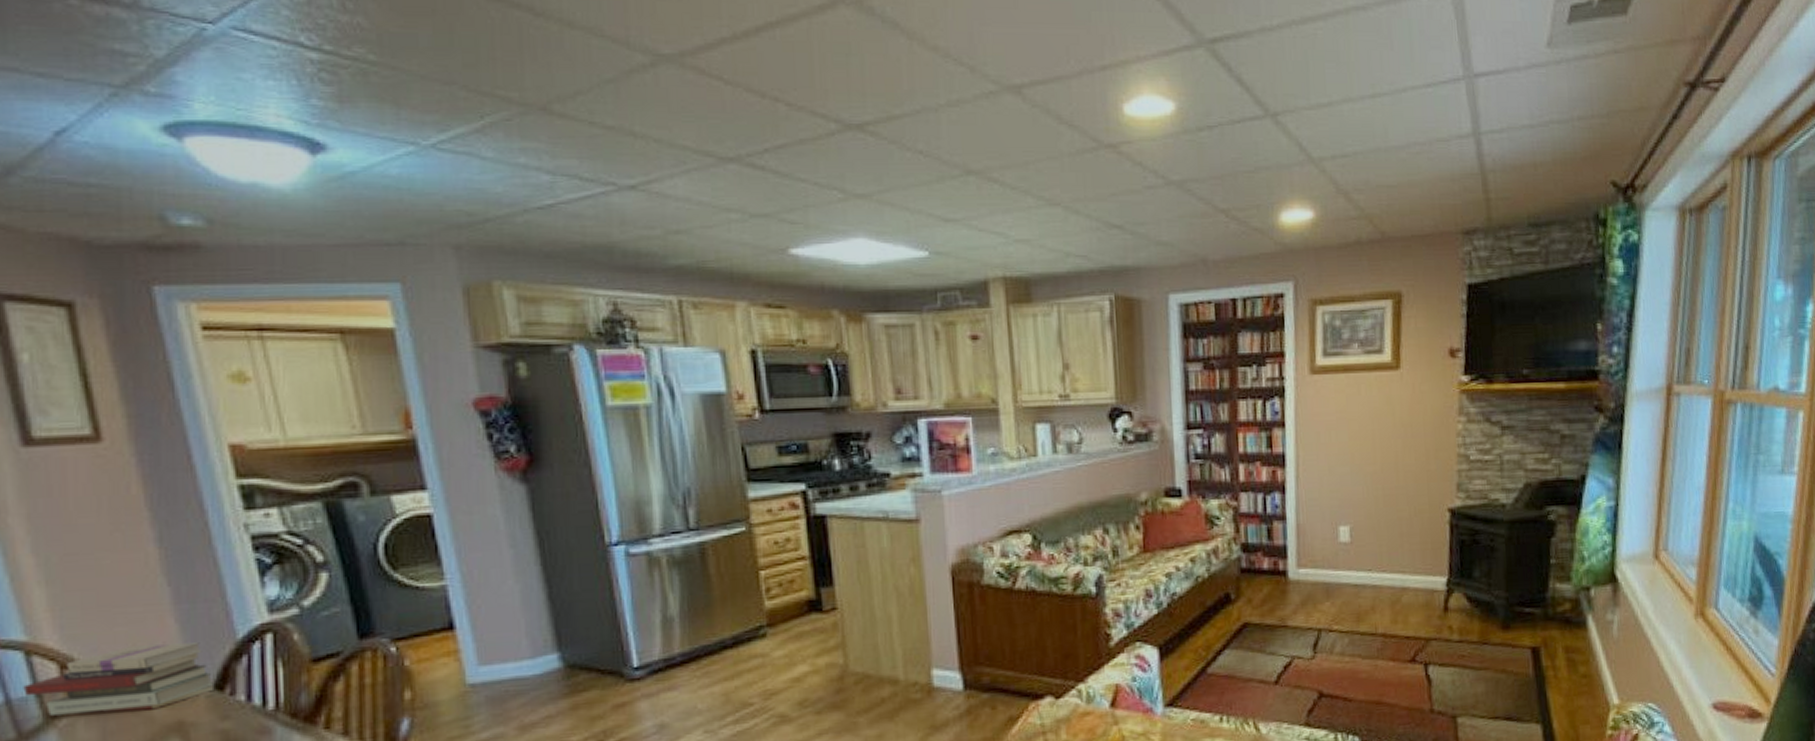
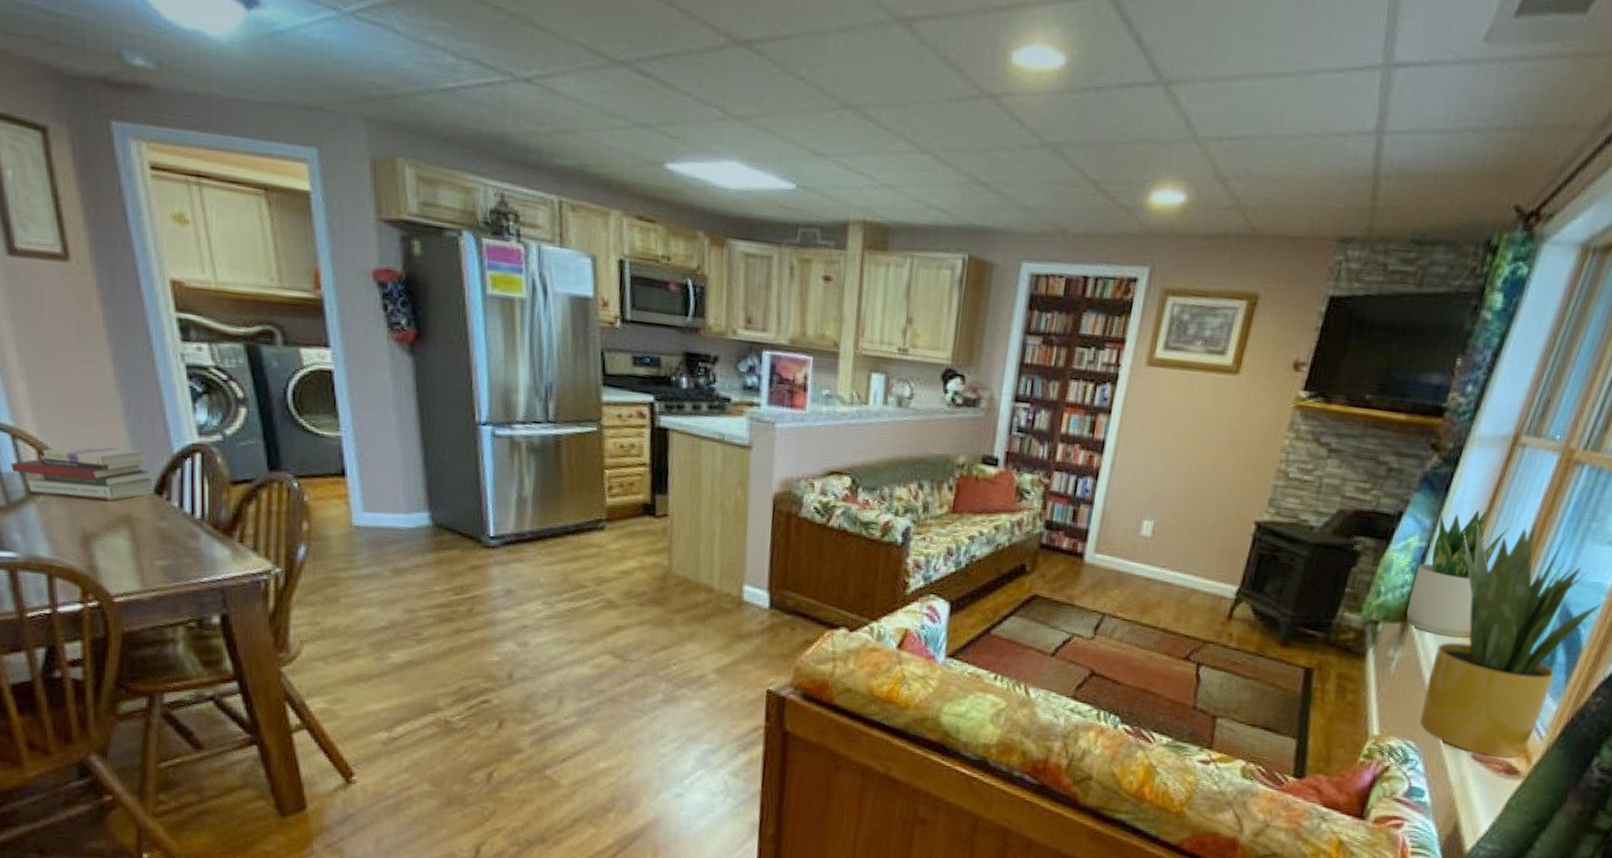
planter: none [1612,461,1686,590] -> present [1406,510,1509,638]
planter: none [1644,463,1790,705] -> present [1419,521,1602,759]

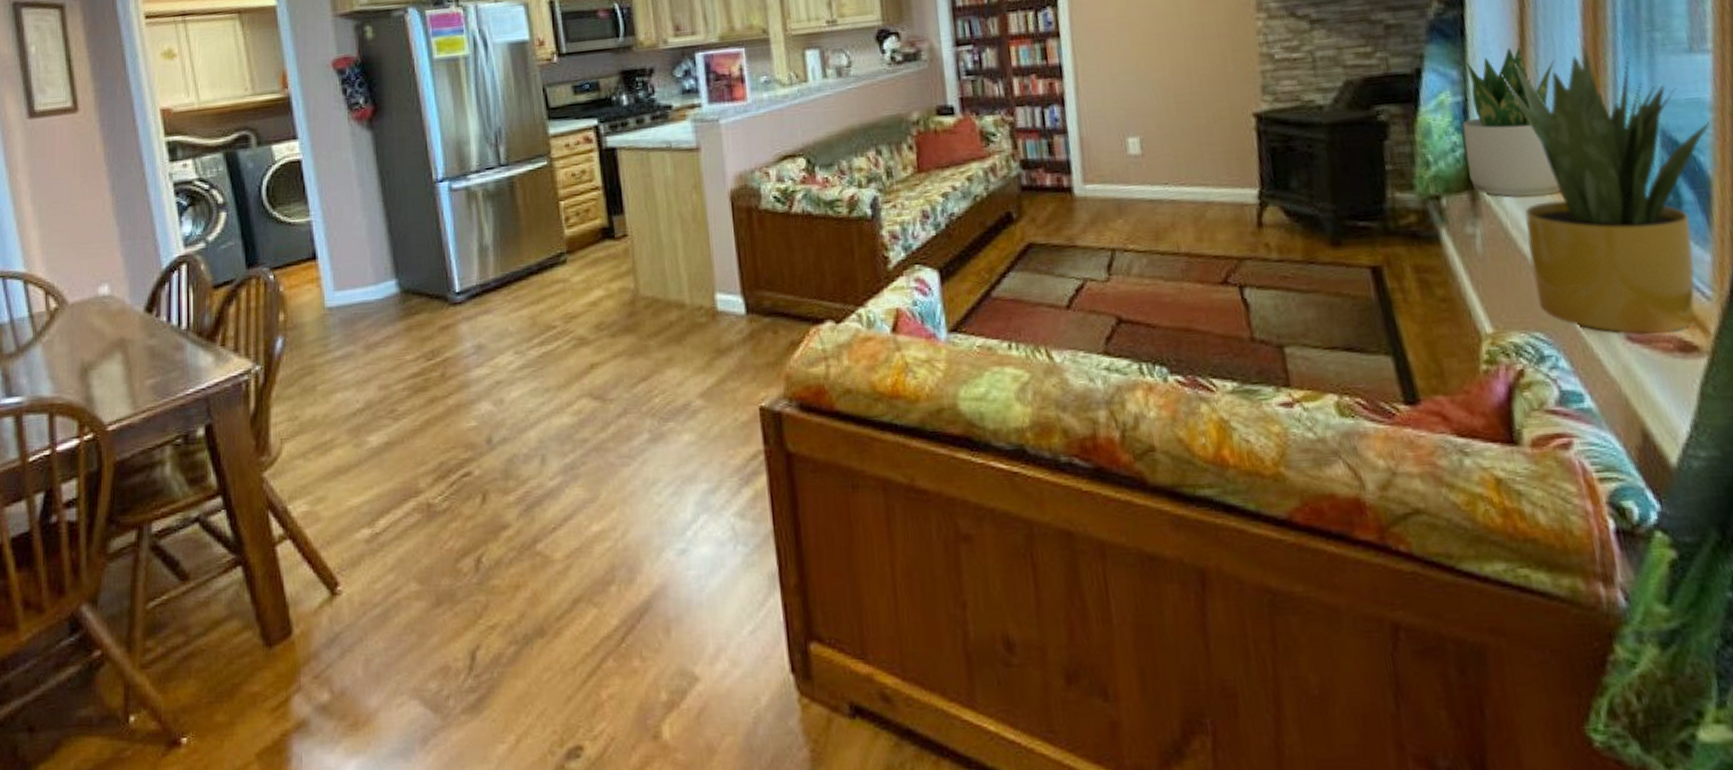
books: present [11,444,155,502] -> none [22,272,146,333]

